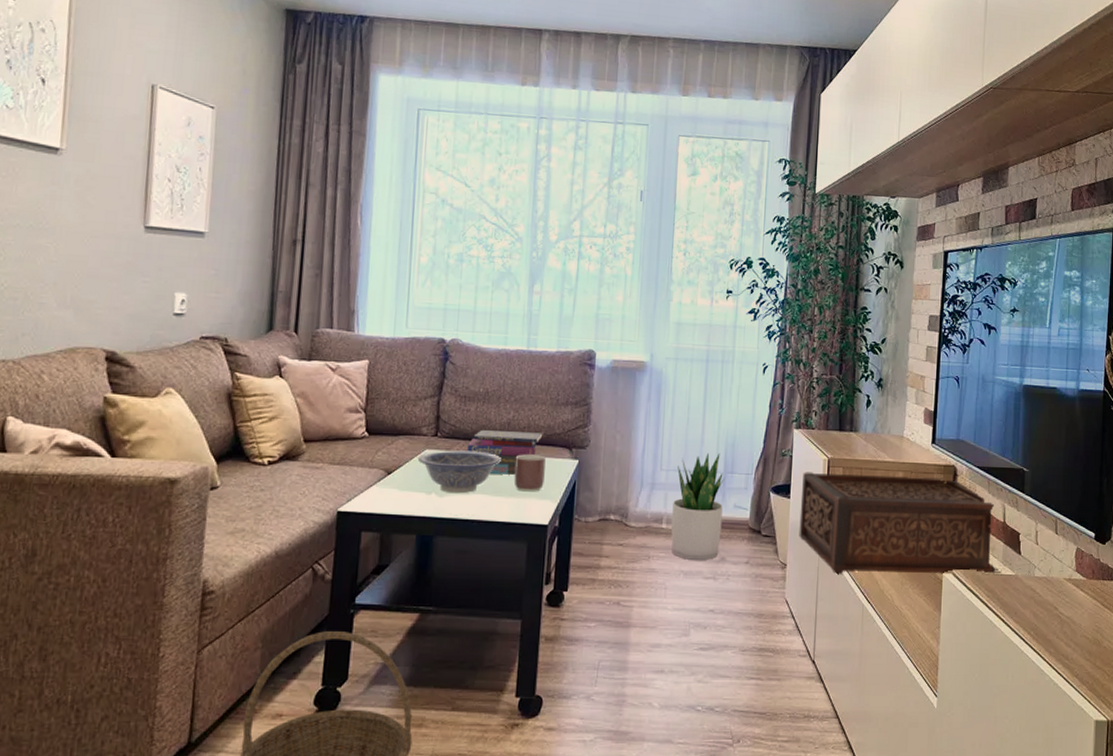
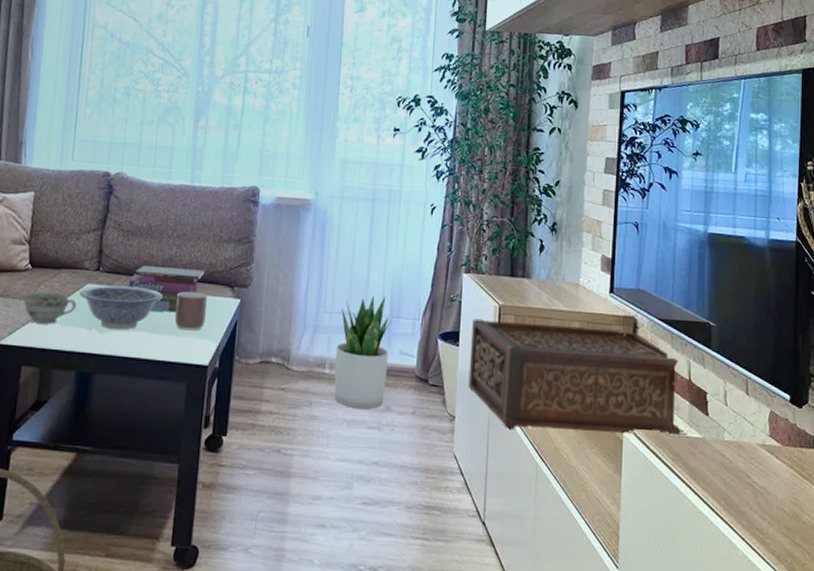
teacup: none [361,459,415,490] -> present [23,292,77,324]

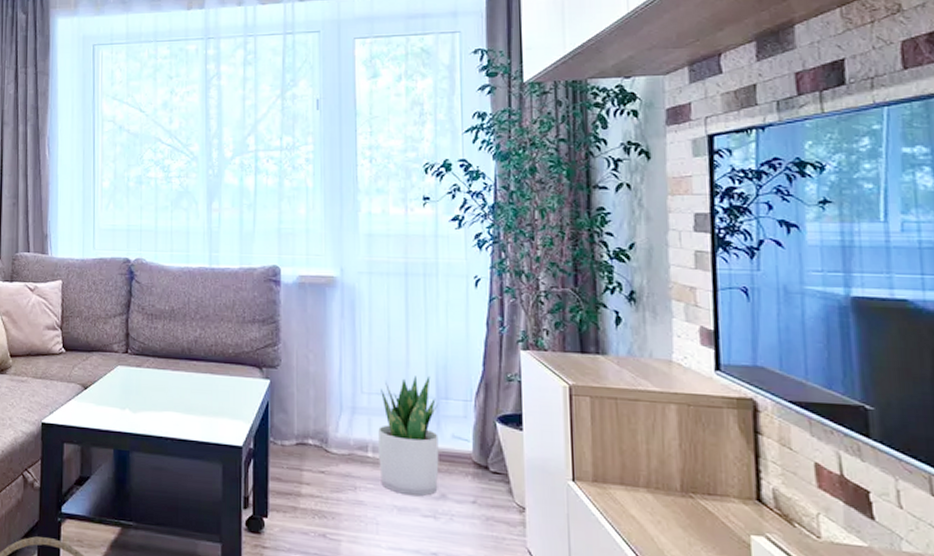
teacup: present [23,292,77,324] -> none [61,374,109,404]
decorative bowl: present [79,285,164,330] -> none [110,367,192,411]
books: present [129,266,205,312] -> none [157,348,231,393]
mug: present [174,291,207,331] -> none [204,372,235,412]
decorative box: present [468,318,688,438] -> none [537,400,846,546]

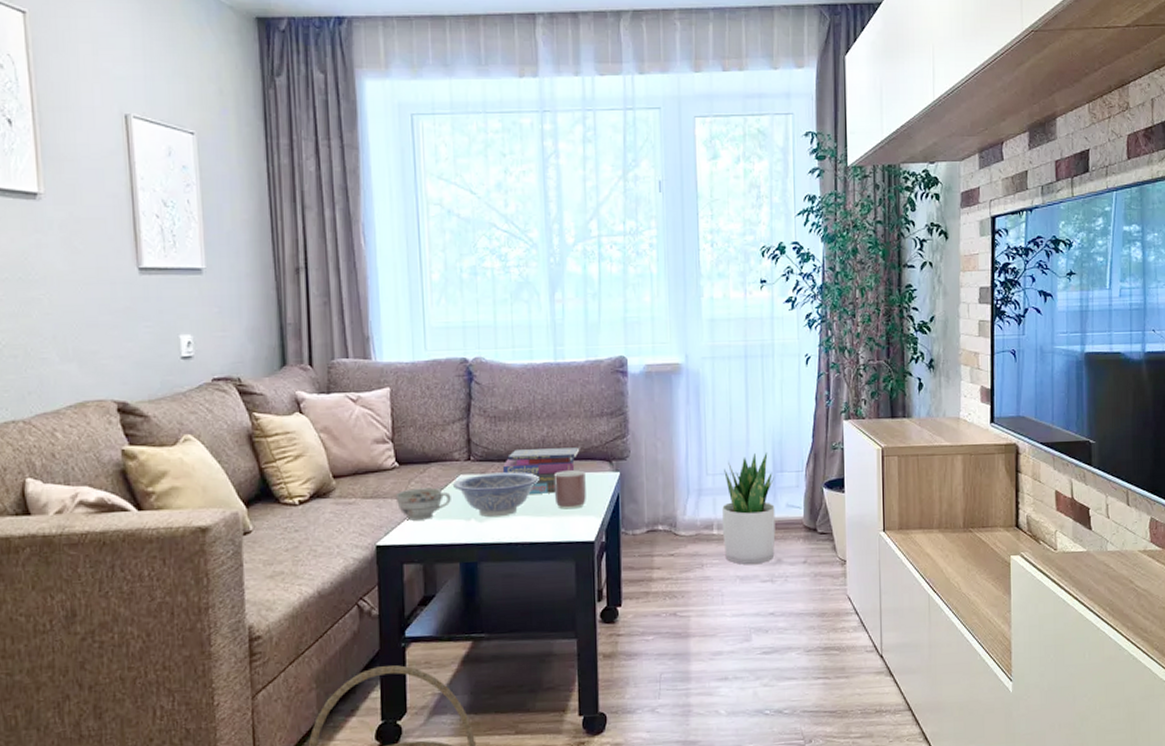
teacup: none [61,374,109,404] -> present [395,487,451,521]
decorative bowl: none [110,367,192,411] -> present [452,472,541,518]
books: none [157,348,231,393] -> present [503,447,580,494]
mug: none [204,372,235,412] -> present [553,470,586,510]

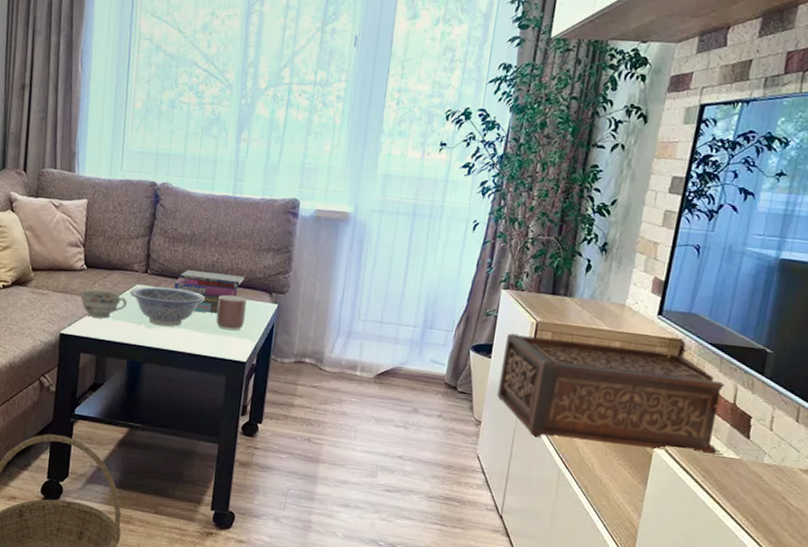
planter: present [722,453,776,565] -> none [364,307,424,410]
decorative box: none [856,457,1073,566] -> present [497,333,725,458]

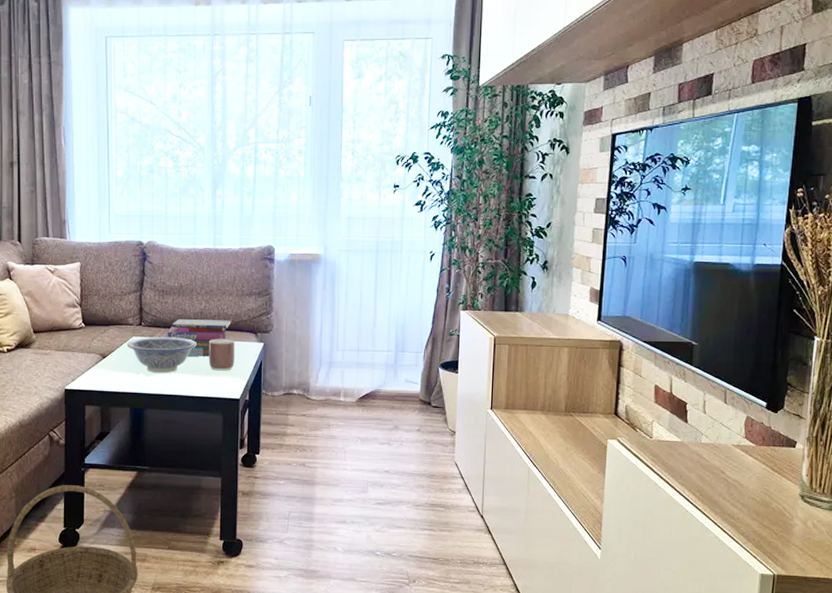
teacup: present [80,290,127,319] -> none [81,345,125,371]
decorative box: present [497,333,725,458] -> none [467,349,668,442]

